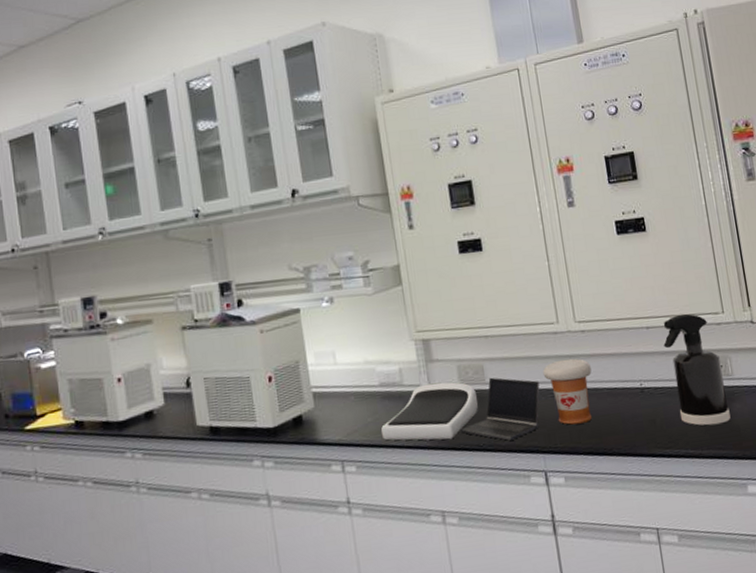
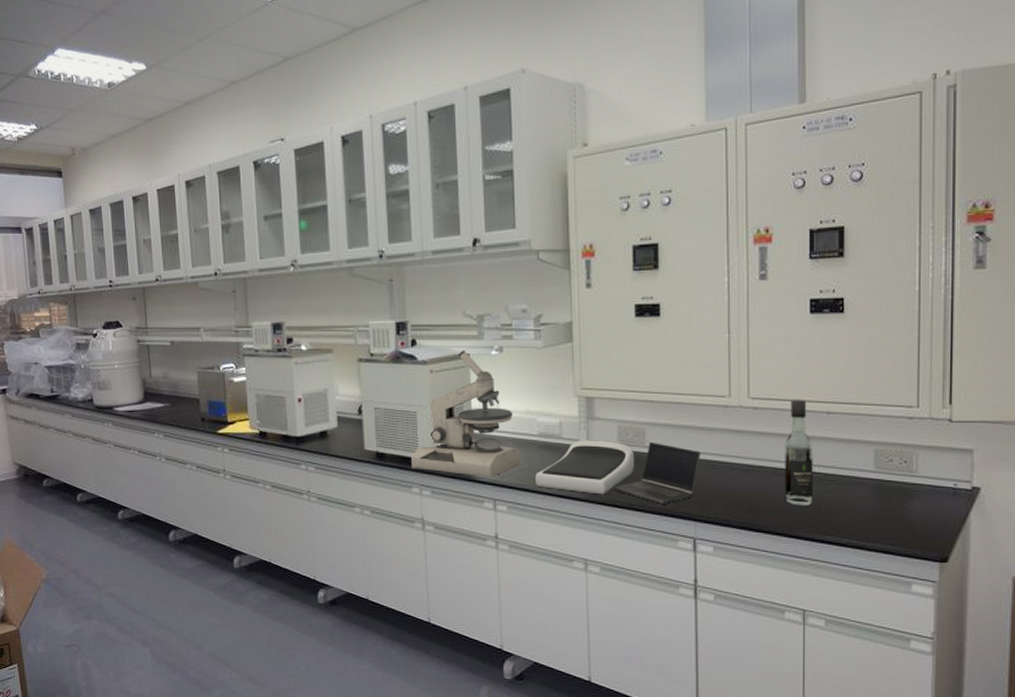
microscope: none [249,305,366,440] -> present [411,351,522,479]
pill bottle: present [543,358,592,425] -> none [706,433,758,498]
bottle: none [613,317,648,423] -> present [785,399,813,506]
spray bottle: present [663,314,731,426] -> none [843,404,906,520]

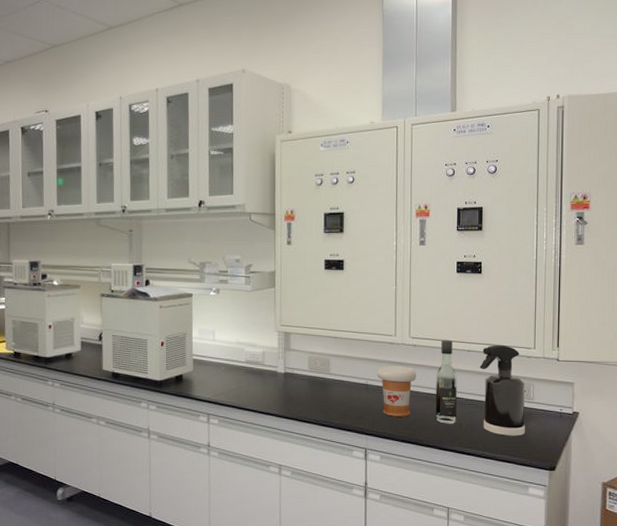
microscope: present [411,351,522,479] -> none [141,291,232,397]
scale: present [536,440,635,495] -> none [242,367,321,412]
laptop computer: present [613,441,702,504] -> none [303,370,373,420]
pill bottle: none [706,433,758,498] -> present [377,365,416,417]
spray bottle: none [843,404,906,520] -> present [480,345,525,436]

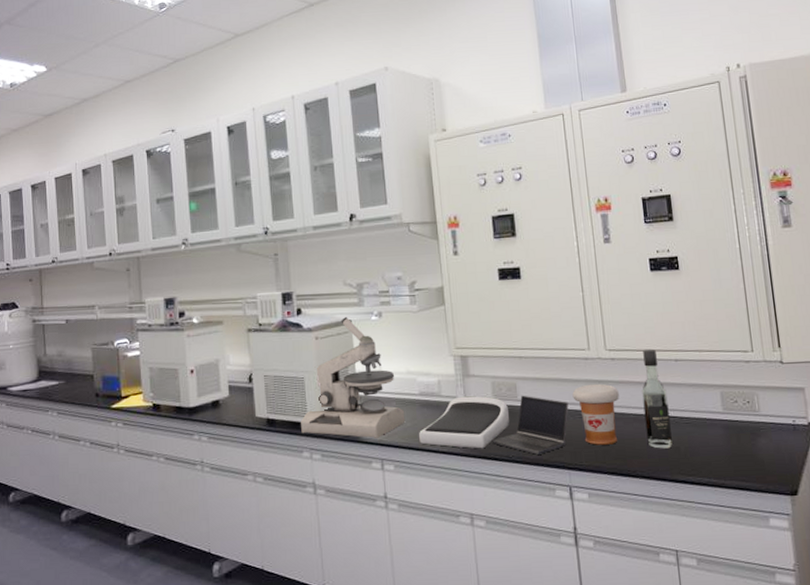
microscope: none [141,291,232,397] -> present [301,317,406,439]
scale: none [242,367,321,412] -> present [419,396,510,449]
laptop computer: none [303,370,373,420] -> present [491,395,569,455]
spray bottle: present [480,345,525,436] -> none [691,350,756,458]

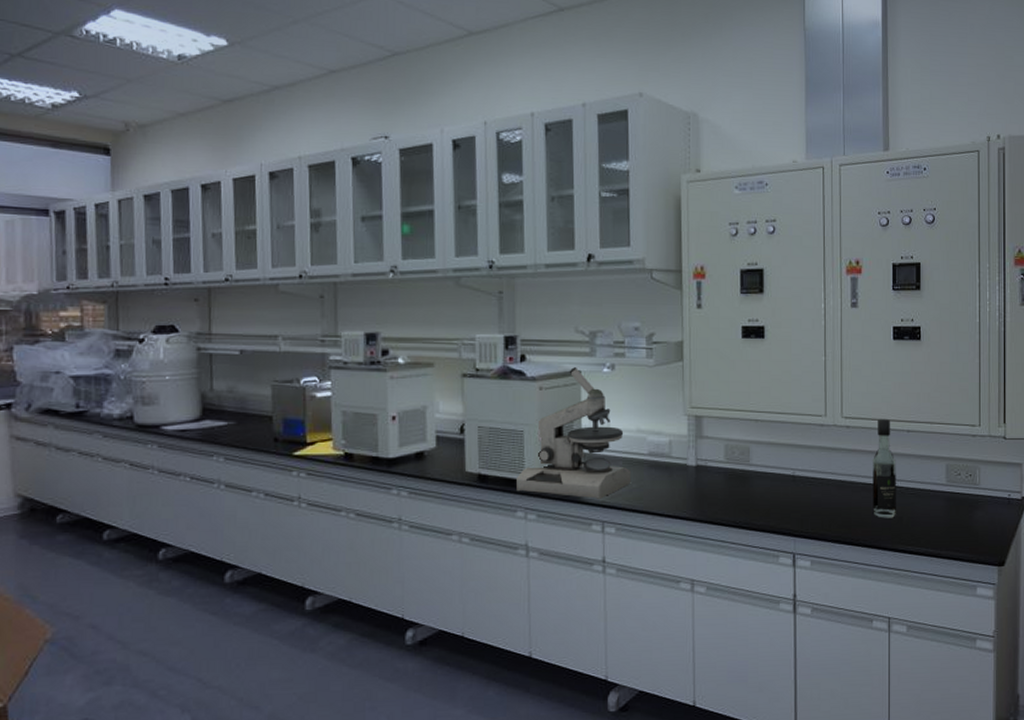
scale: present [419,396,510,449] -> none [645,458,740,514]
laptop computer: present [491,395,569,455] -> none [719,459,801,521]
pill bottle: present [572,383,619,445] -> none [805,451,850,513]

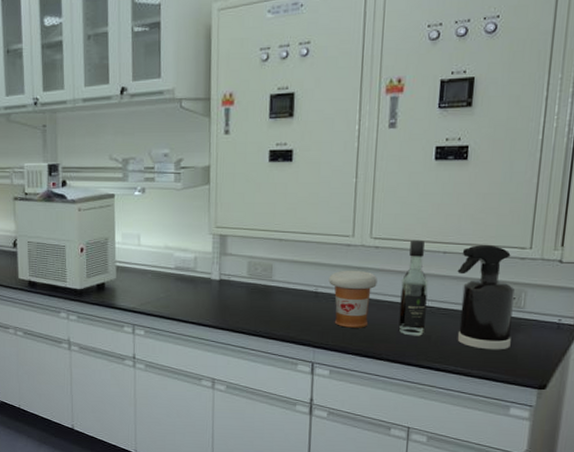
microscope: present [516,367,632,500] -> none [60,191,159,307]
pill bottle: none [805,451,850,513] -> present [328,270,377,328]
spray bottle: none [921,423,971,529] -> present [457,245,515,350]

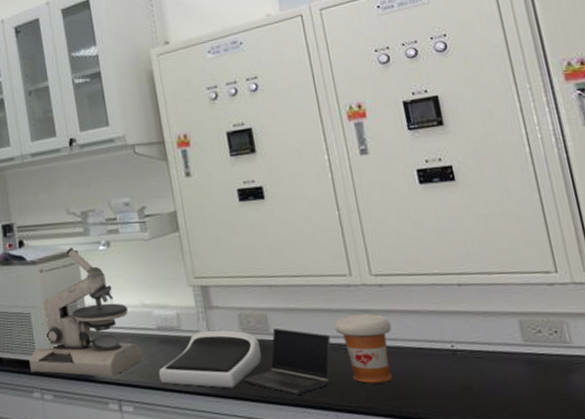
microscope: none [60,191,159,307] -> present [29,248,143,379]
scale: none [171,273,262,323] -> present [159,329,262,389]
laptop computer: none [241,276,324,332] -> present [242,328,331,395]
bottle: present [398,239,428,336] -> none [417,272,462,388]
spray bottle: present [457,245,515,350] -> none [479,272,570,398]

